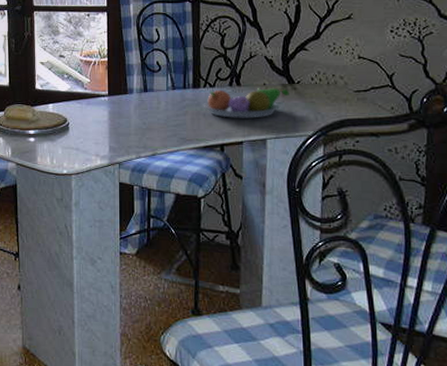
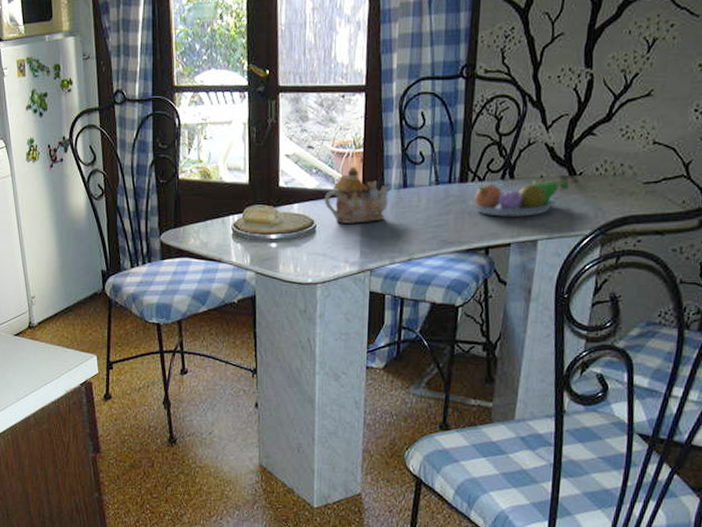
teapot: none [76,73,133,122] -> present [325,166,391,223]

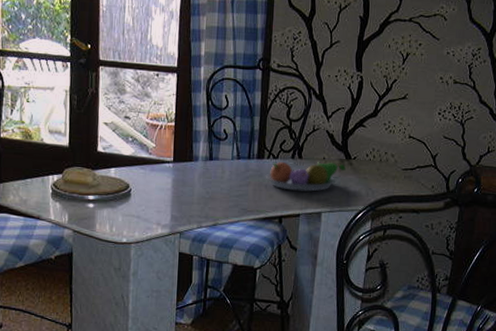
teapot: present [325,166,391,223] -> none [139,138,199,190]

